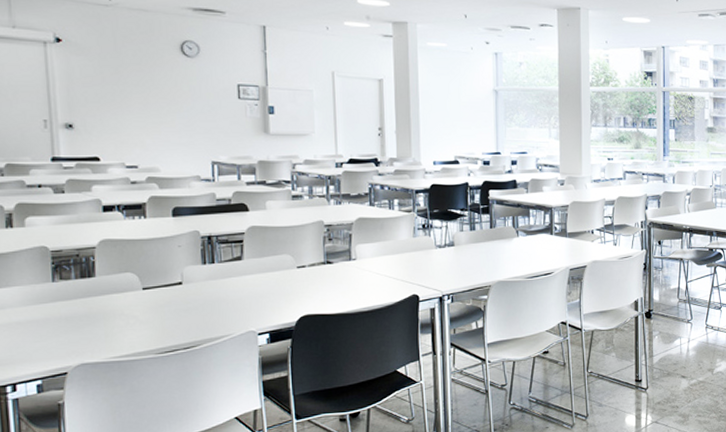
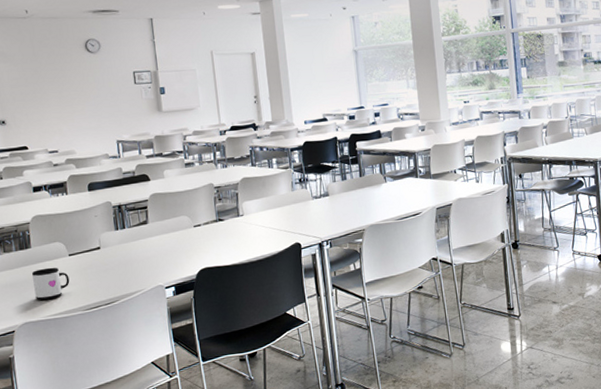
mug: none [93,301,142,338] -> present [31,267,70,300]

